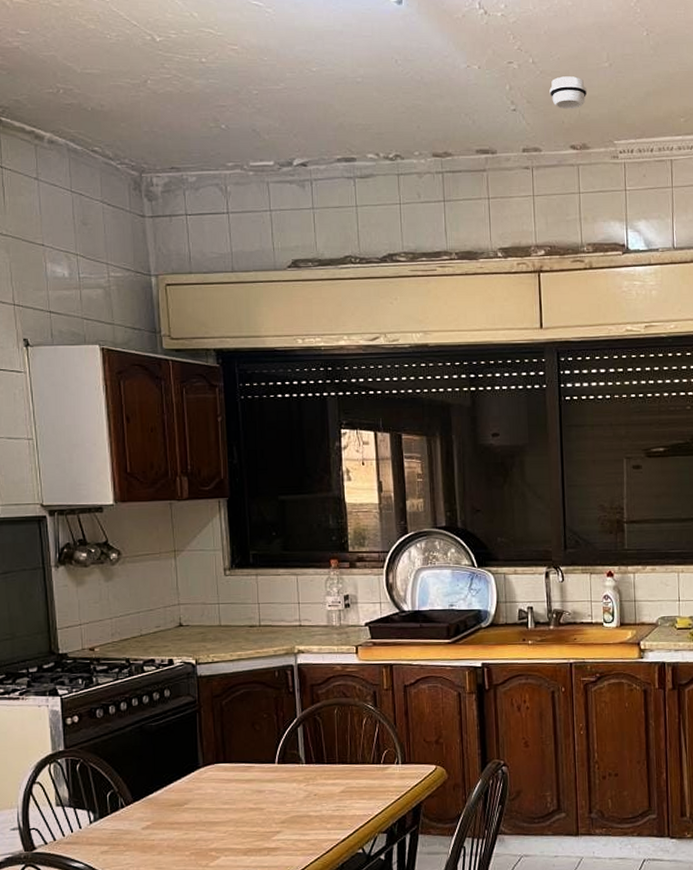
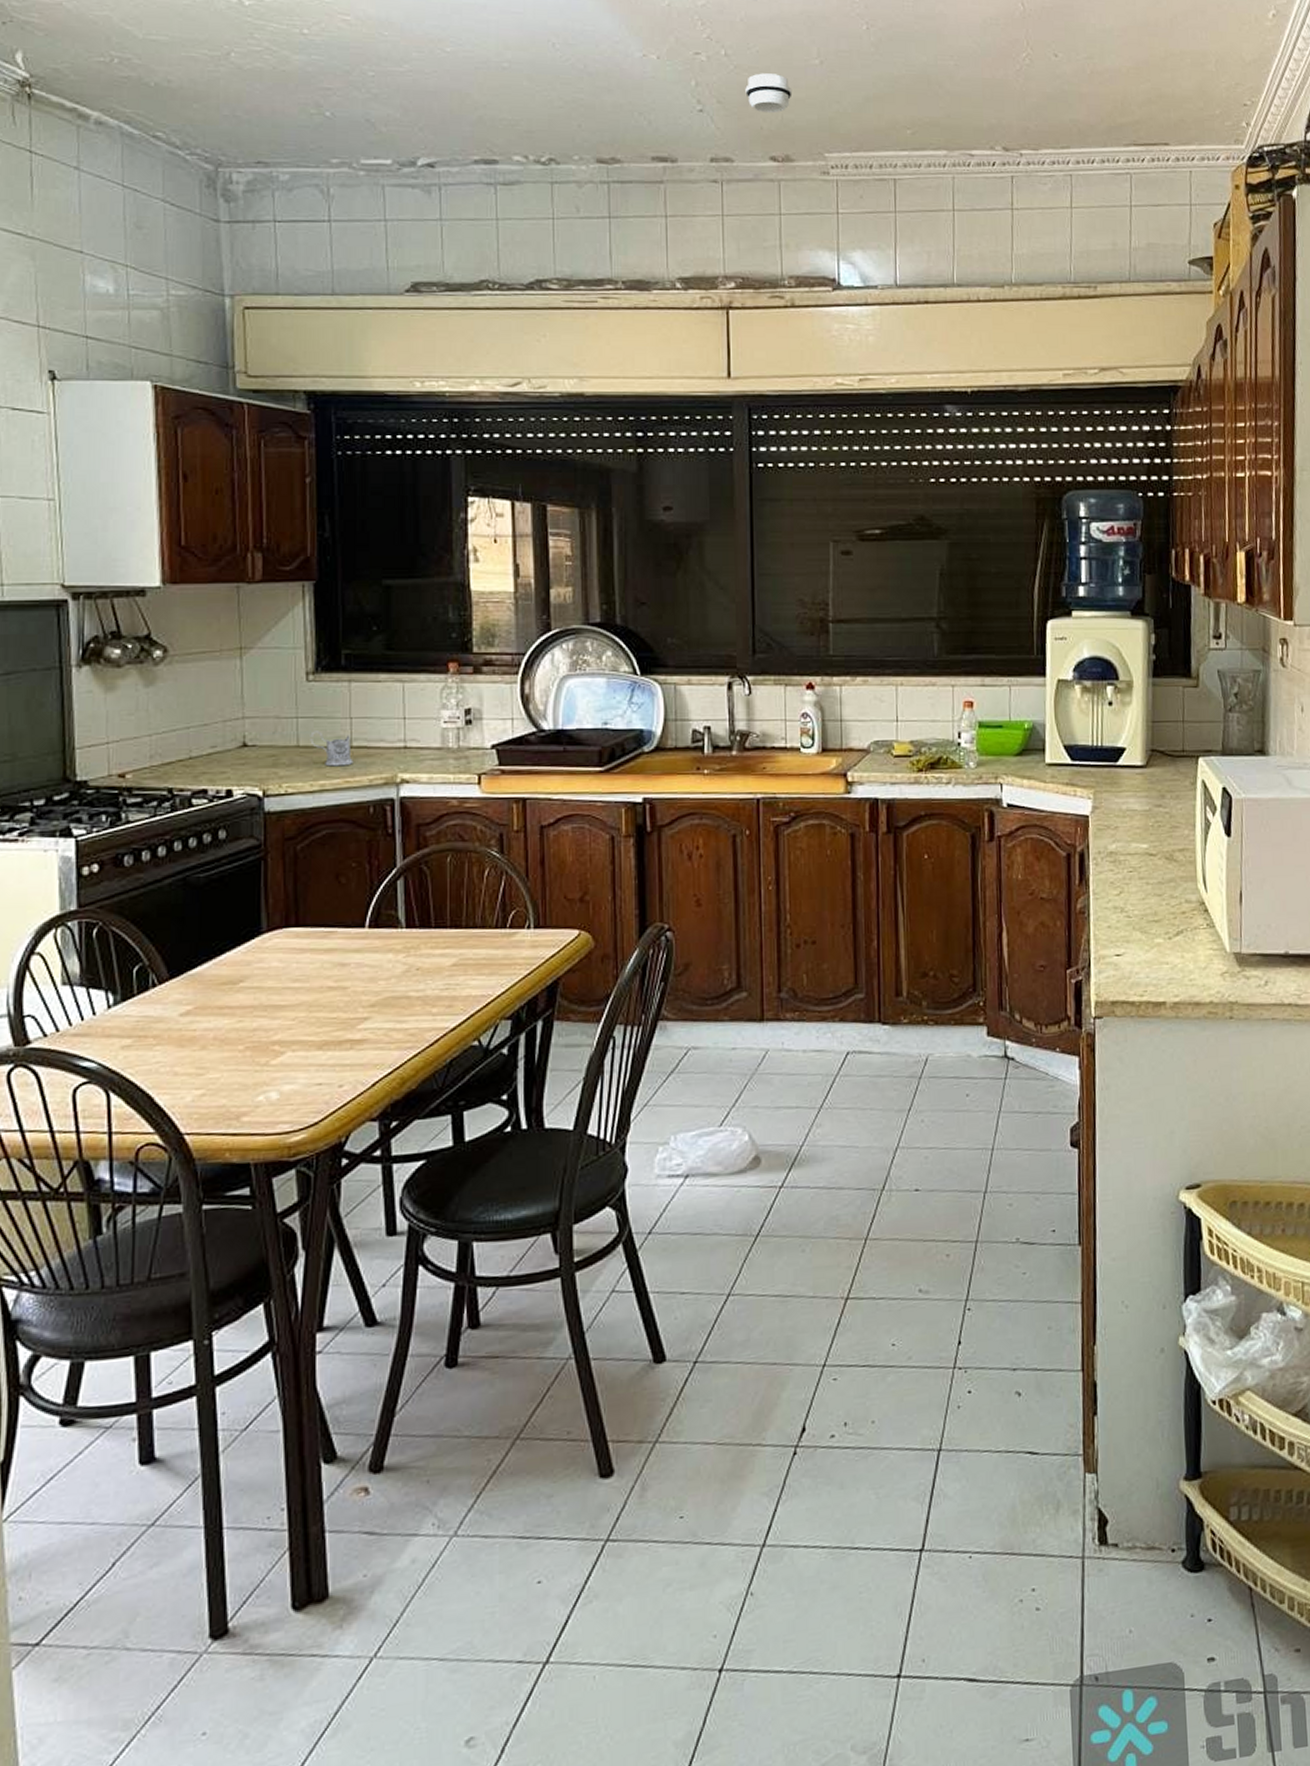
tea glass holder: none [229,613,262,641] -> present [310,731,354,767]

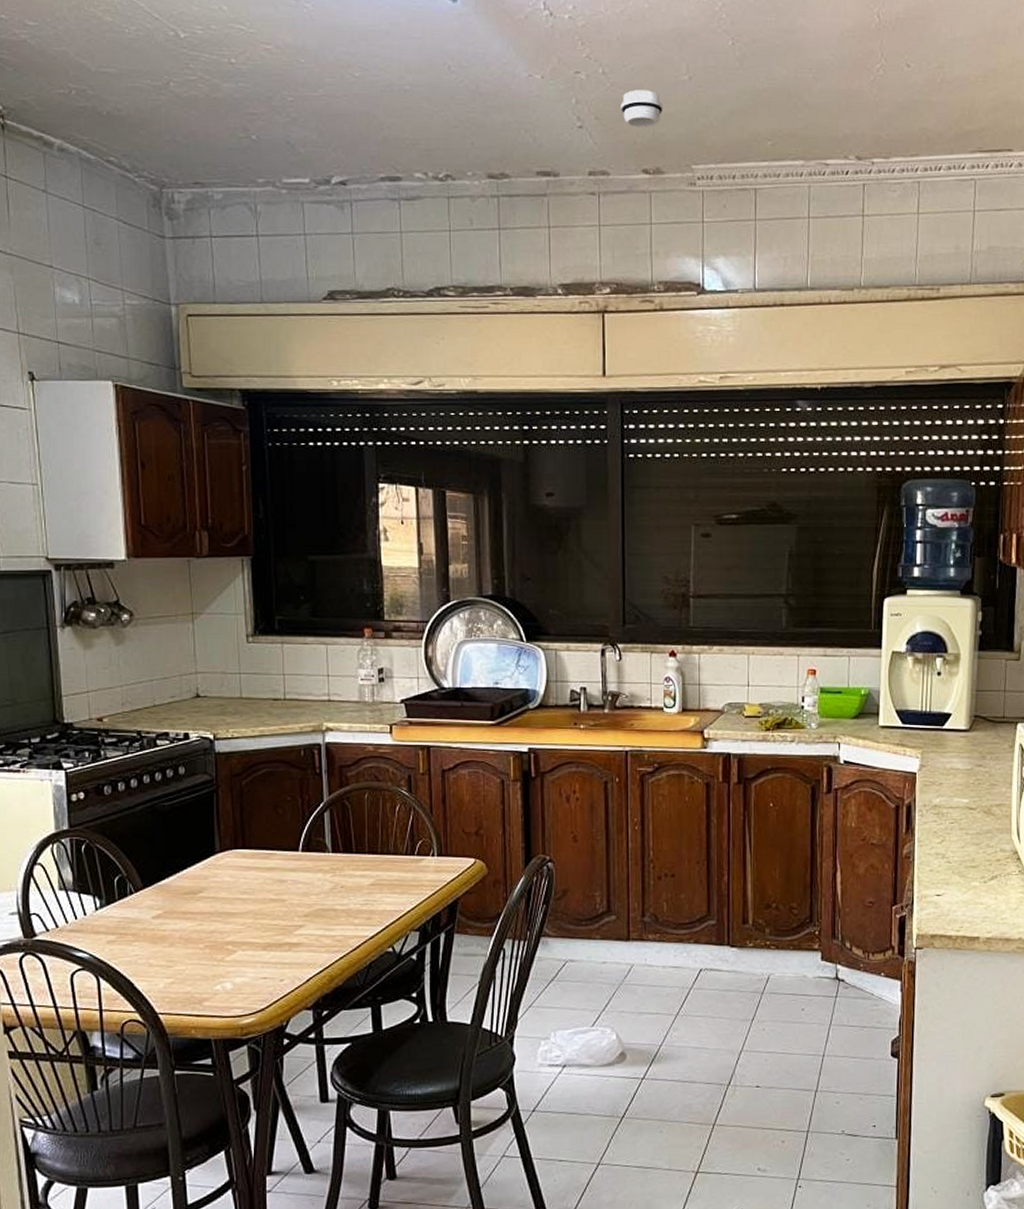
tea glass holder: present [310,731,354,767] -> none [251,685,287,716]

